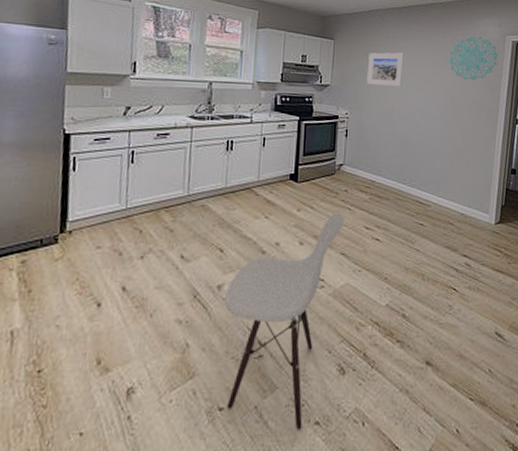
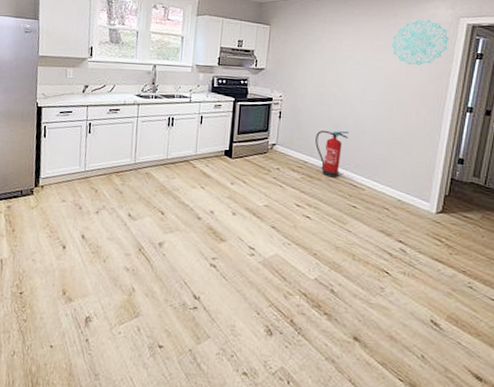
chair: present [224,213,345,430] -> none [164,189,276,377]
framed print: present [367,52,405,87] -> none [302,37,343,71]
fire extinguisher: none [382,147,414,196] -> present [315,130,350,178]

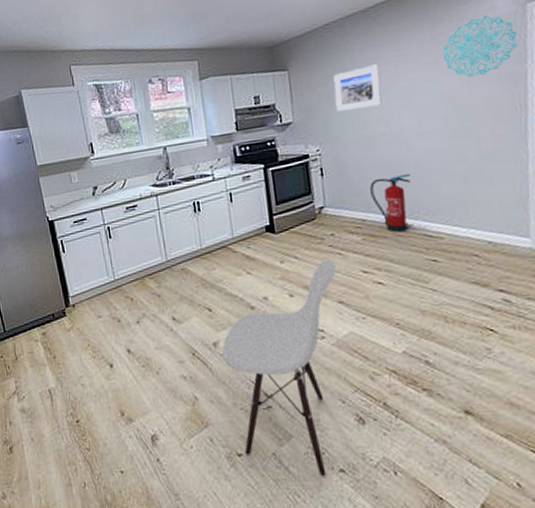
chair: none [164,189,276,377] -> present [221,259,337,477]
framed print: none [302,37,343,71] -> present [333,64,382,112]

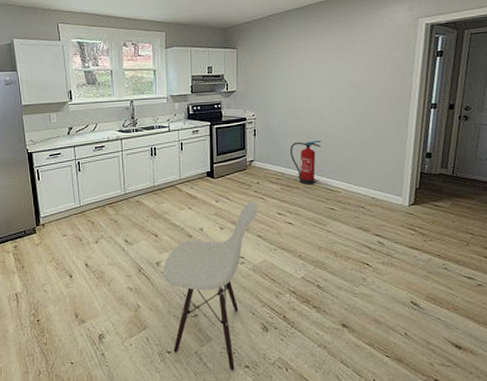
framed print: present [333,64,382,112] -> none [270,52,307,86]
wall decoration: present [443,15,518,78] -> none [354,24,410,71]

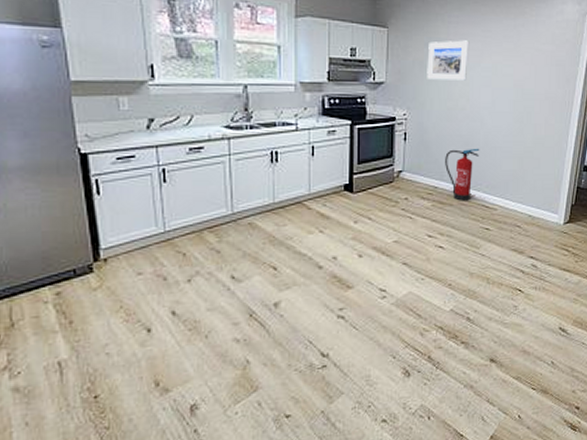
chair: present [162,202,259,371] -> none [282,222,406,429]
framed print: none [270,52,307,86] -> present [427,40,470,81]

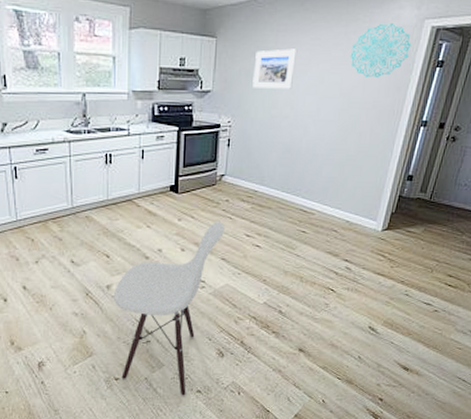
chair: none [282,222,406,429] -> present [113,222,226,396]
fire extinguisher: present [445,148,480,201] -> none [266,155,302,205]
wall decoration: none [520,17,576,70] -> present [350,23,412,78]

